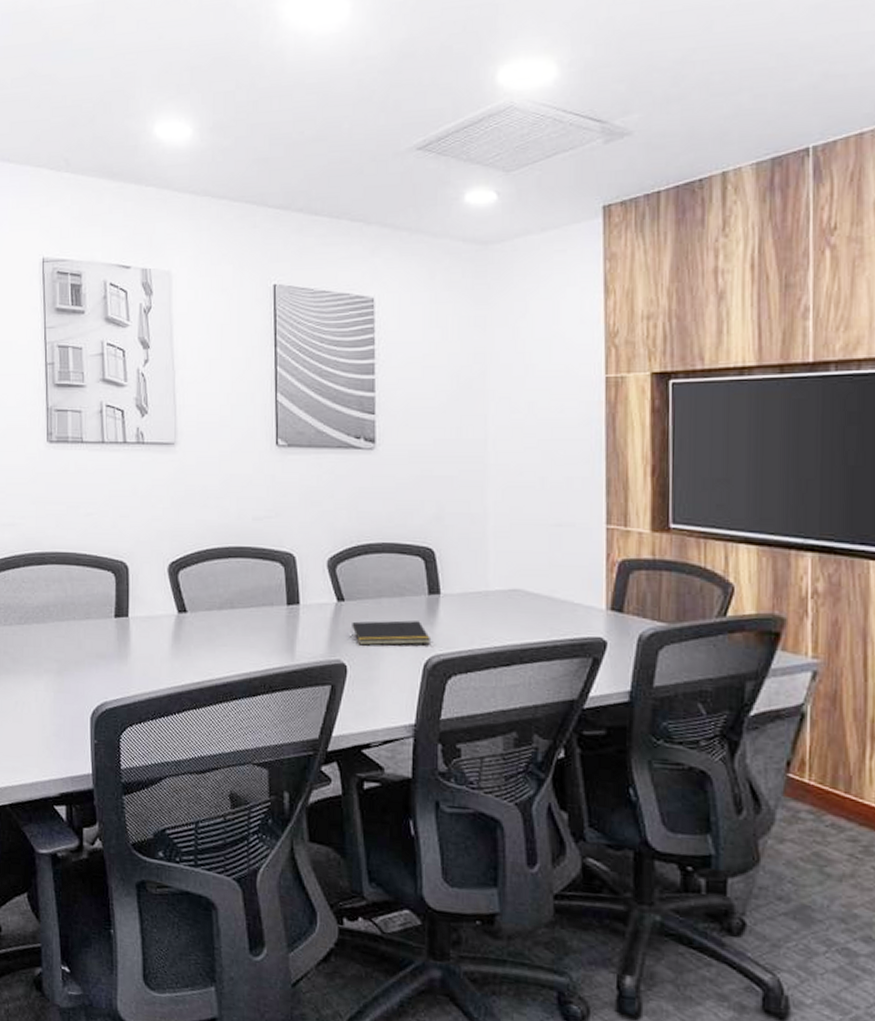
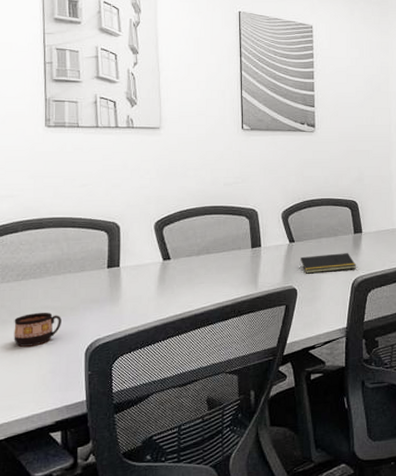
cup: none [17,663,66,703] -> present [14,312,61,347]

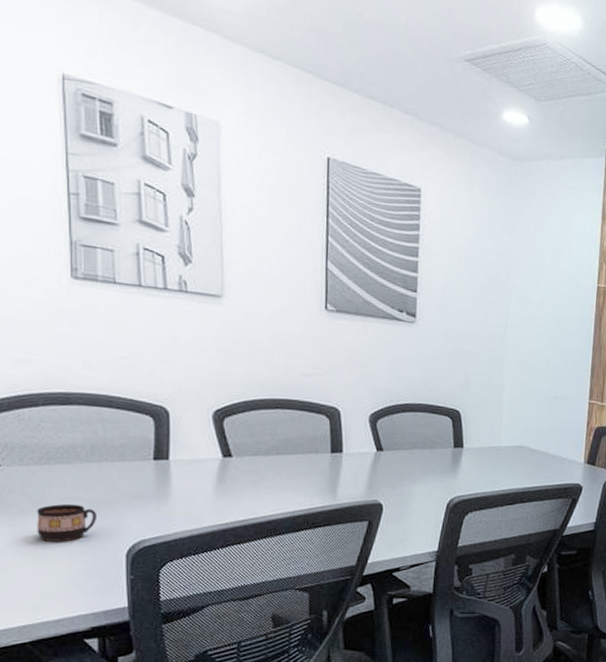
notepad: present [299,253,356,274] -> none [387,468,453,489]

